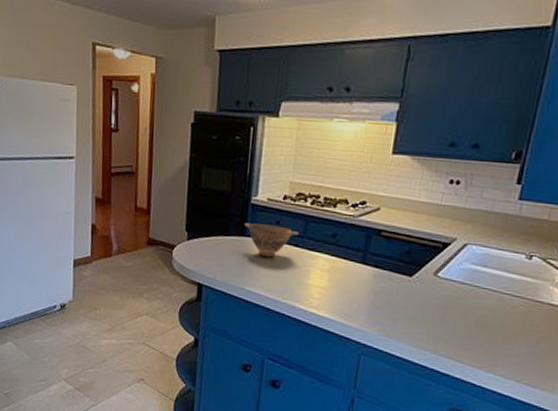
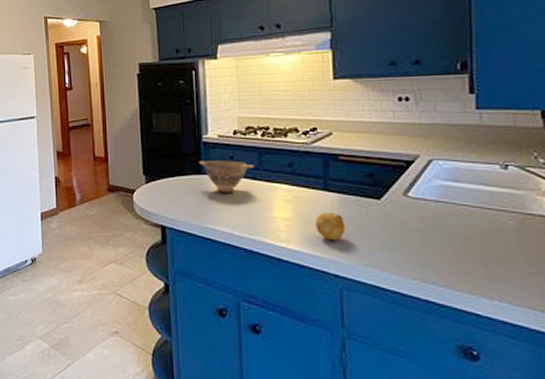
fruit: none [347,283,375,311] -> present [314,212,346,241]

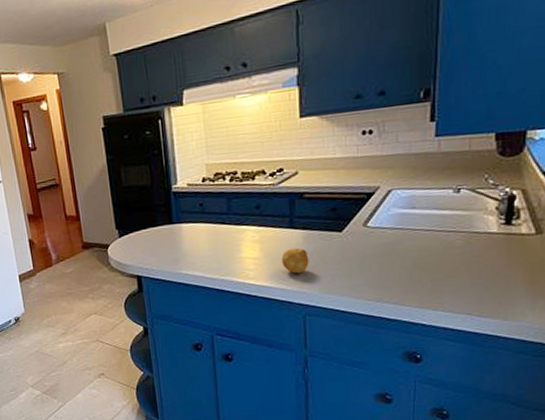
bowl: present [199,160,254,193] -> none [170,208,223,240]

